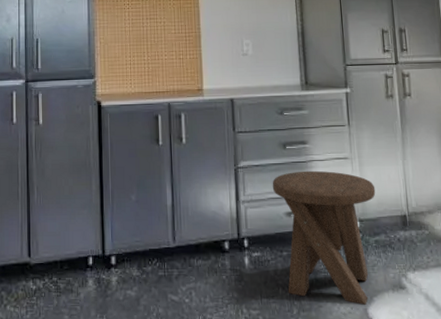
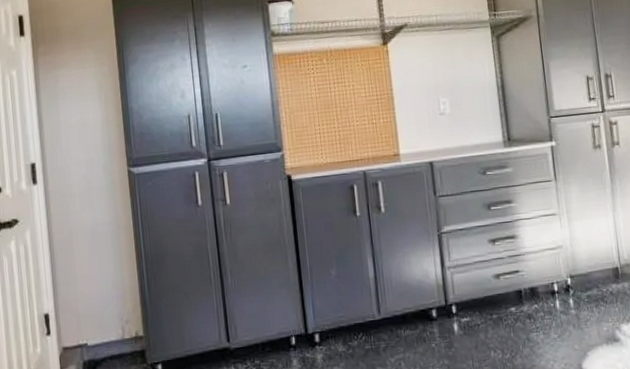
music stool: present [272,170,376,305] -> none [478,229,586,361]

